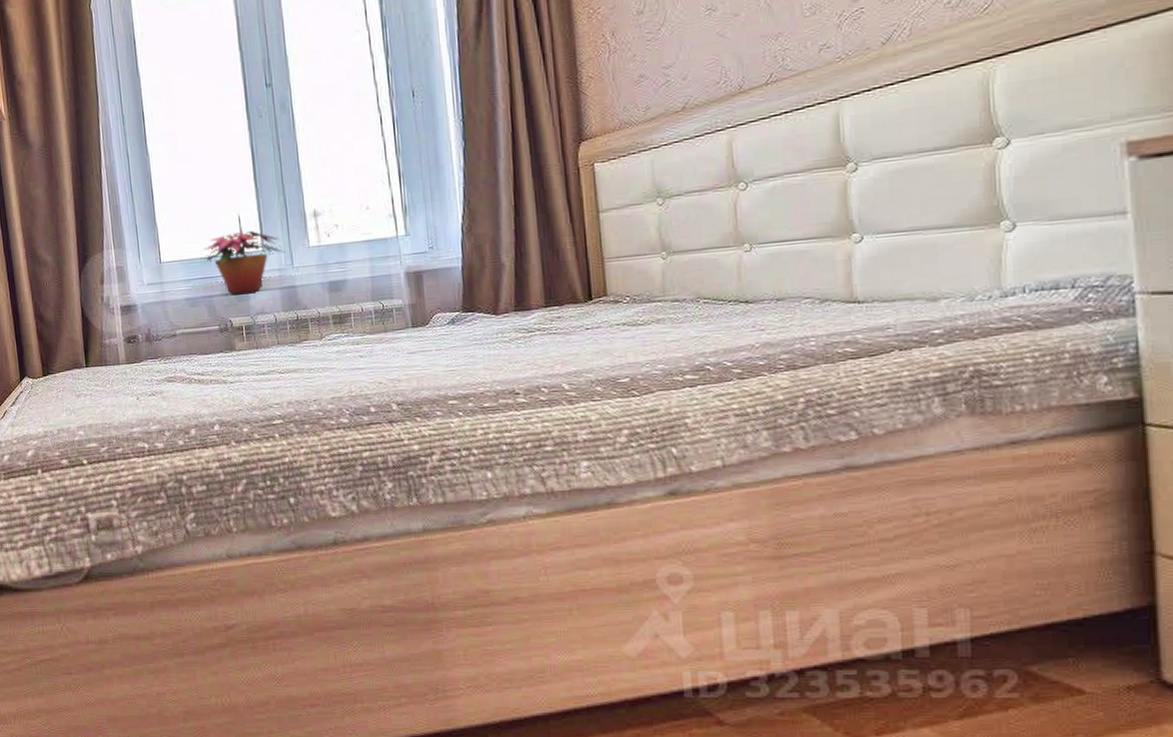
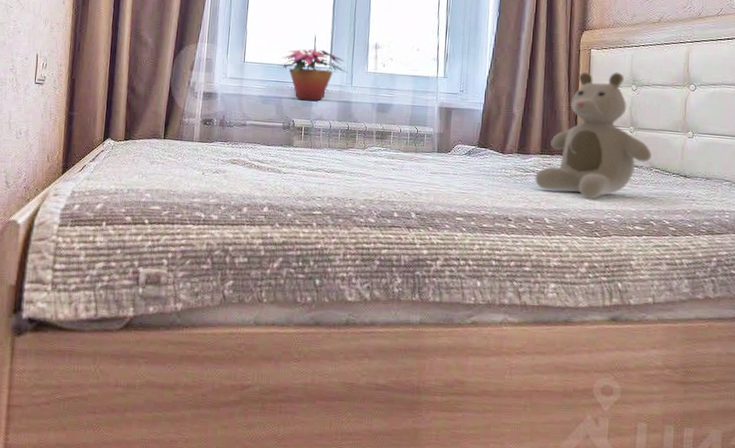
teddy bear: none [542,185,696,352] -> present [535,71,651,199]

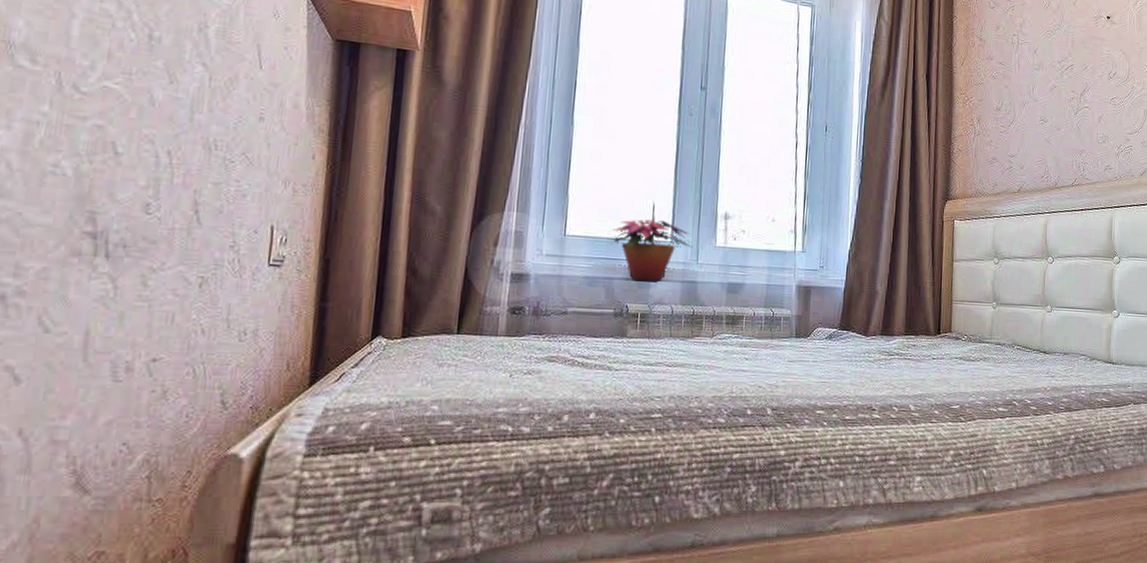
teddy bear: present [535,71,651,199] -> none [899,244,1013,381]

